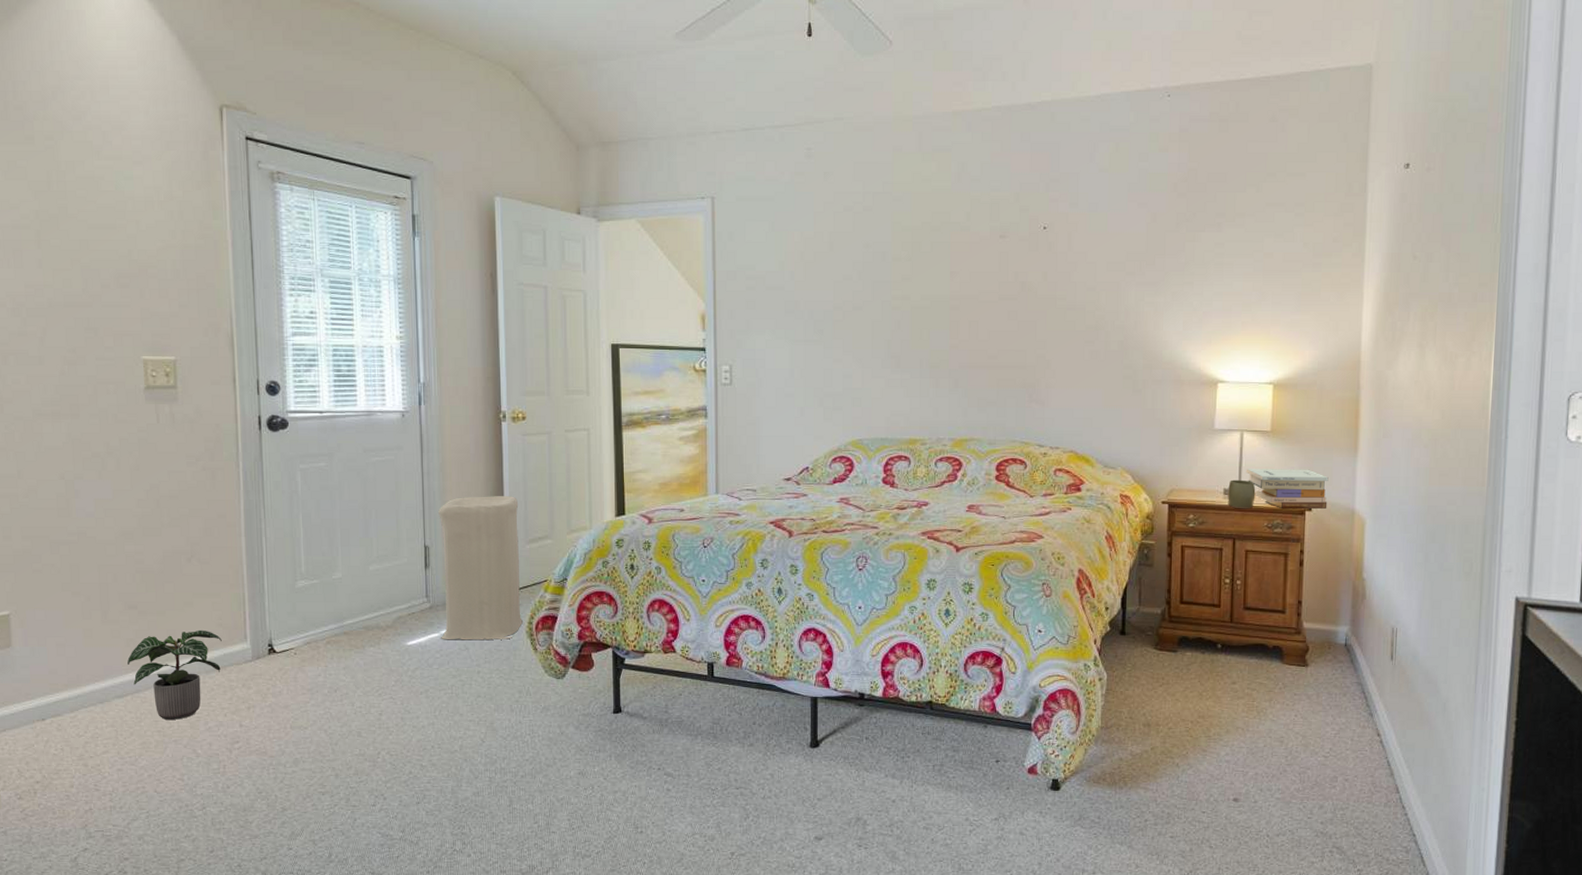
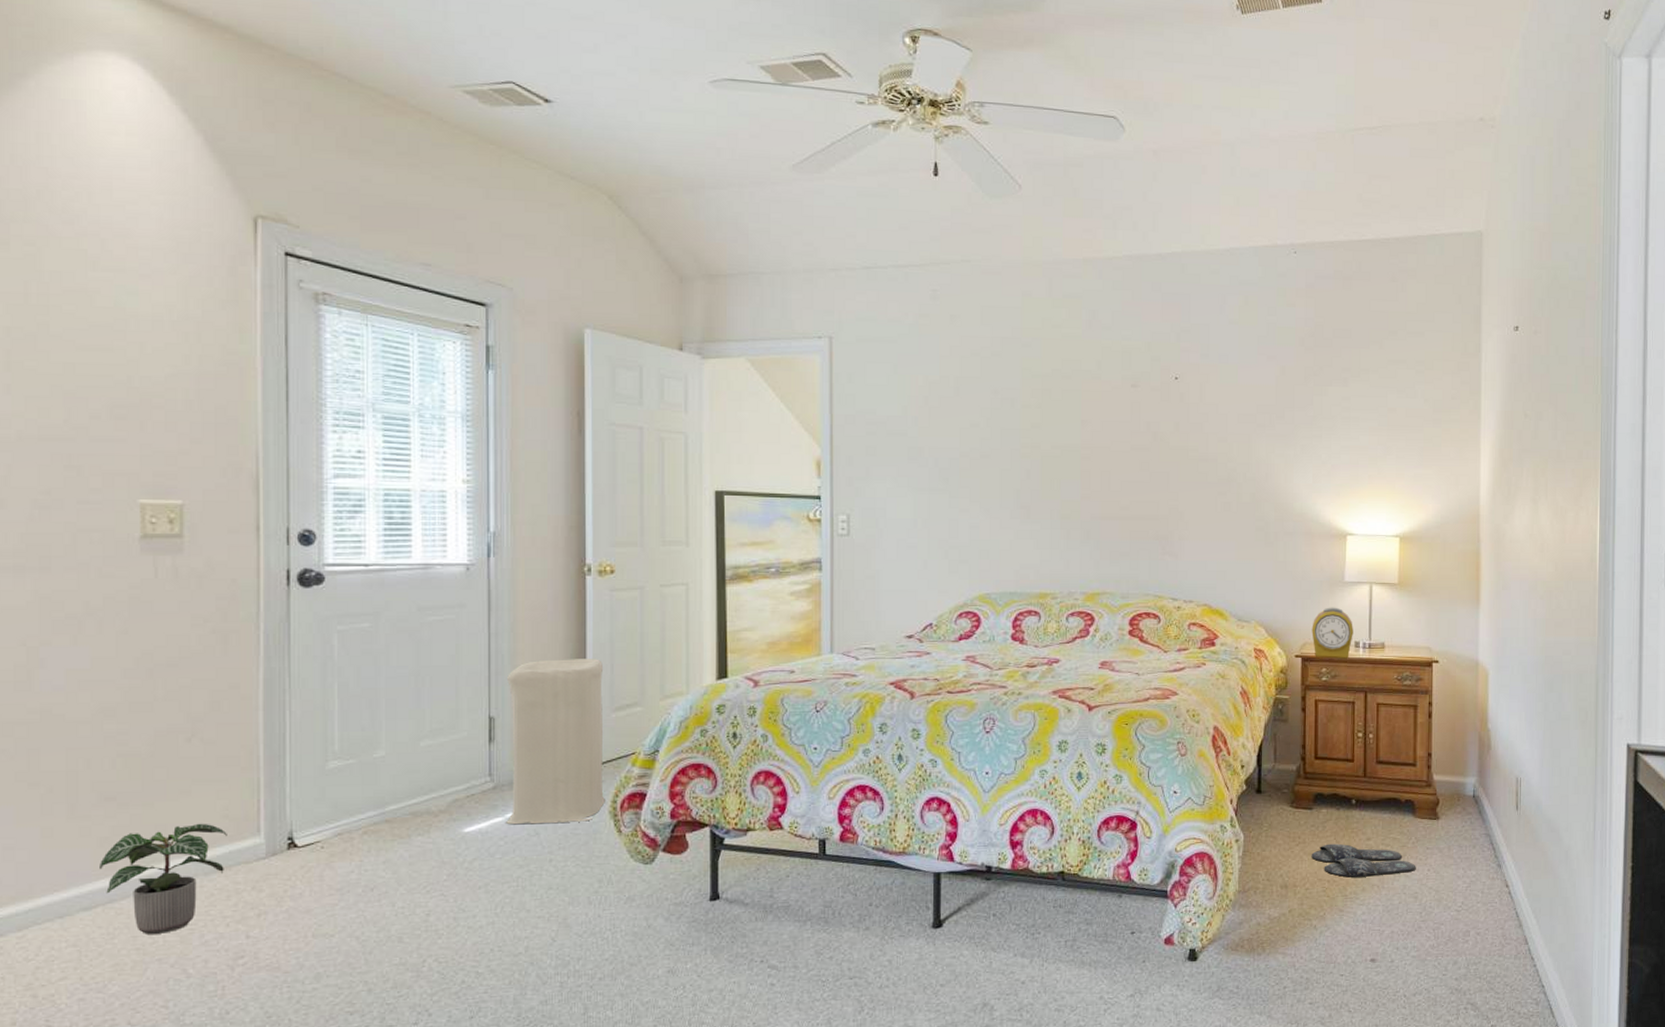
slippers: none [1175,686,1283,719] -> present [1311,843,1416,878]
alarm clock: none [1179,454,1223,507] -> present [1312,607,1353,660]
mug: present [1228,479,1256,509] -> none [1359,632,1385,662]
books: present [1246,469,1329,510] -> none [1375,621,1453,662]

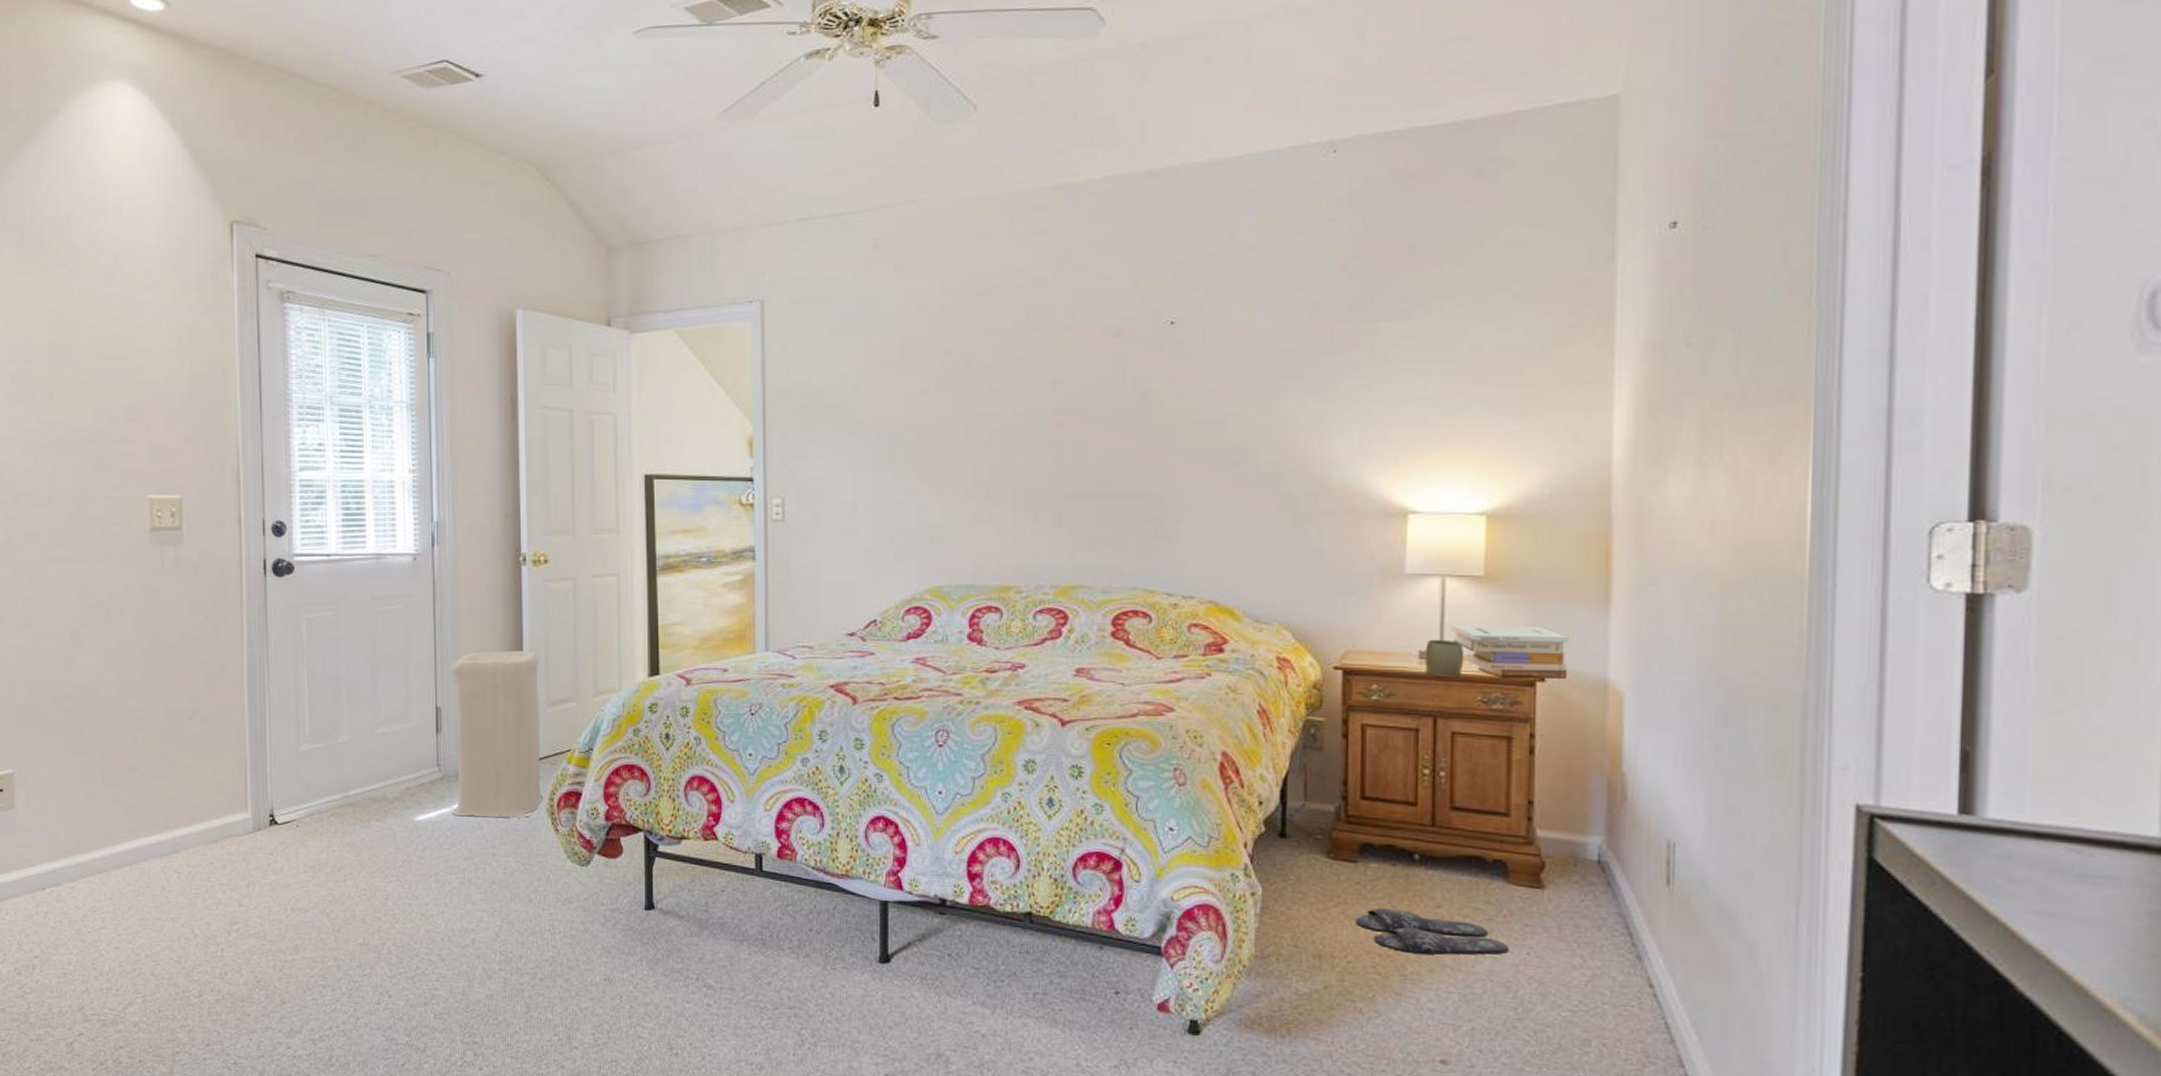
potted plant: present [100,823,227,935] -> none [127,796,222,896]
alarm clock: present [1312,607,1353,660] -> none [1357,606,1417,674]
mug: none [1359,632,1385,662] -> present [1425,639,1464,678]
books: none [1375,621,1453,662] -> present [1450,625,1569,680]

